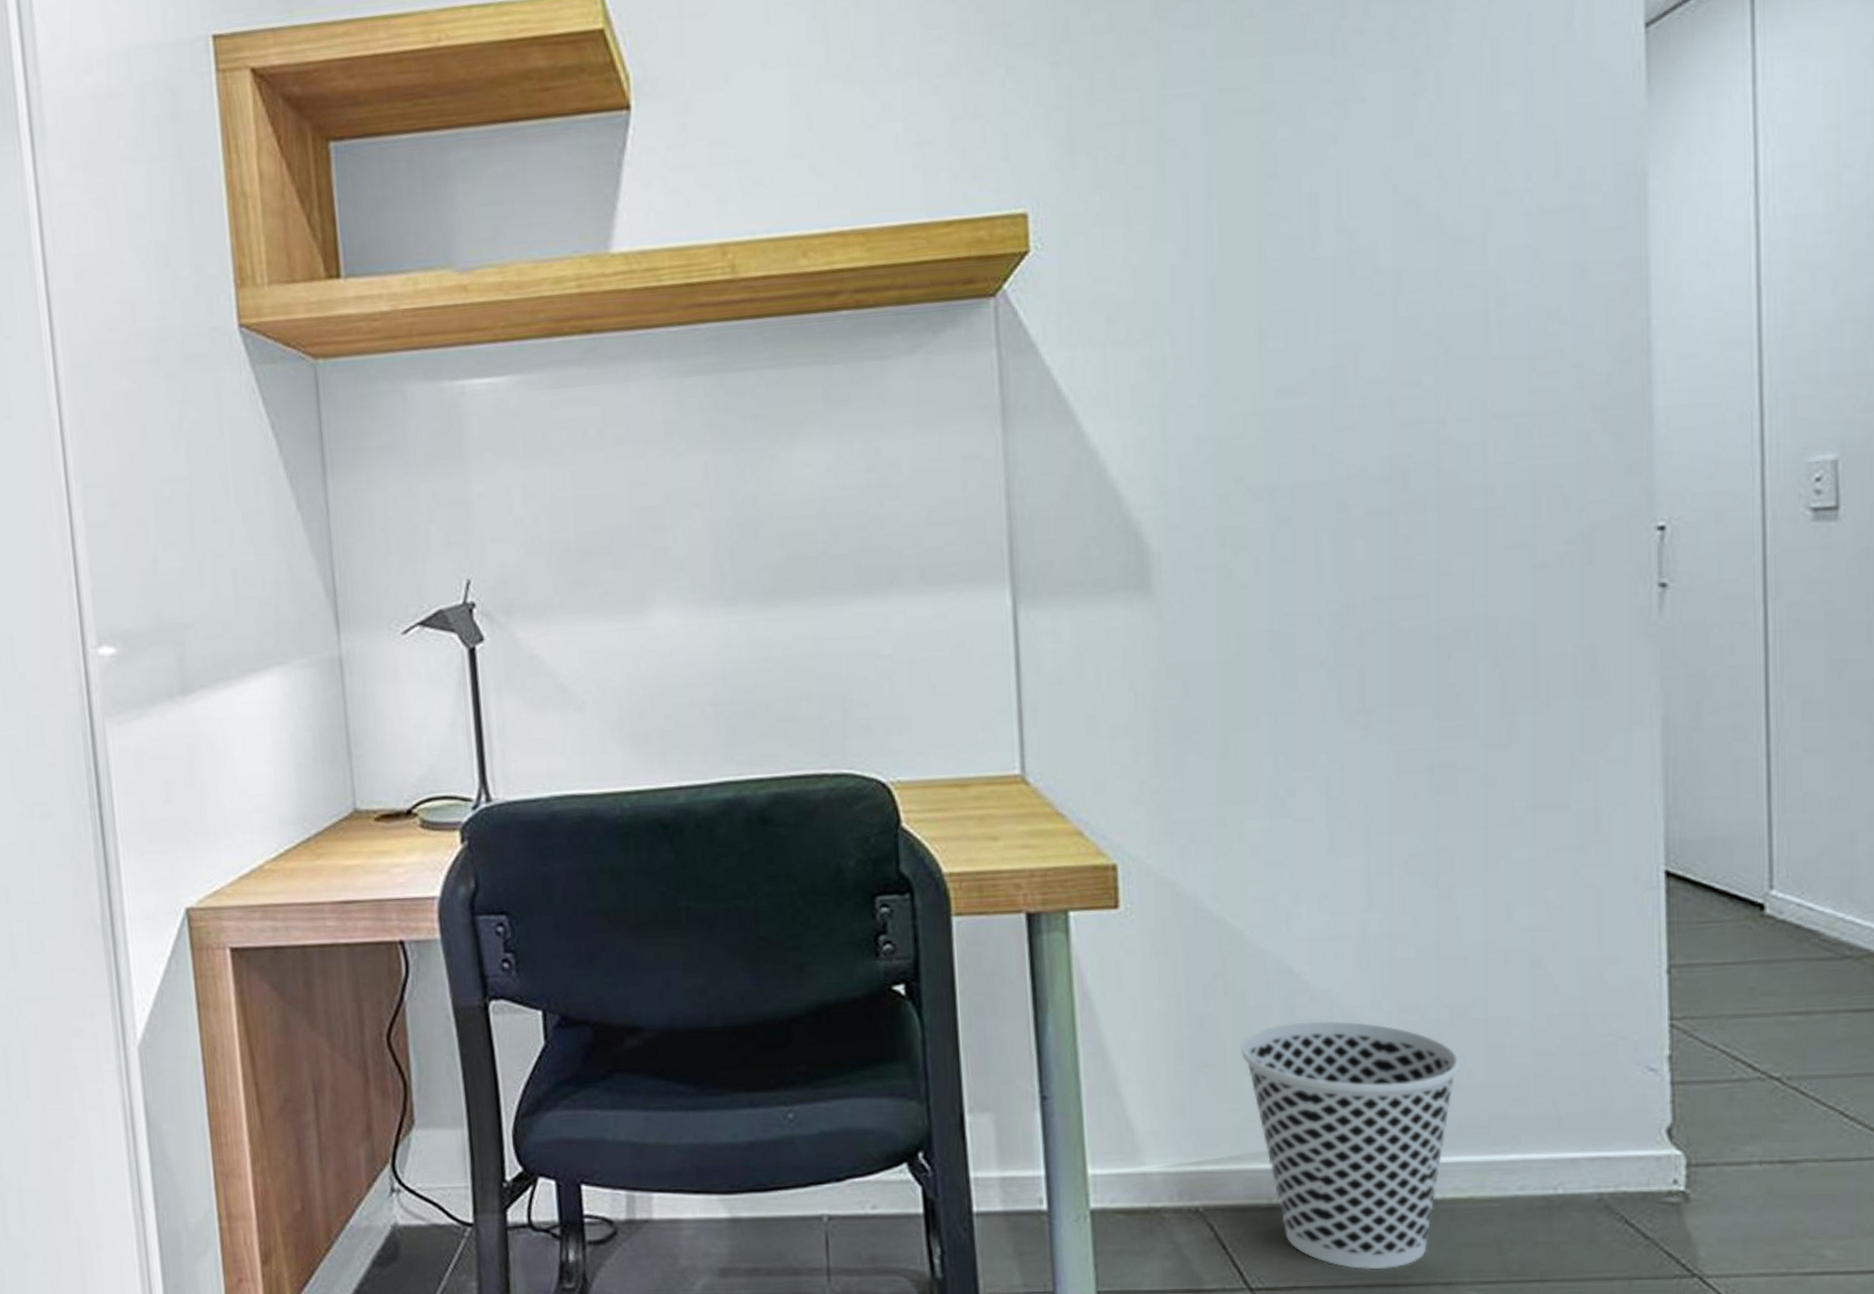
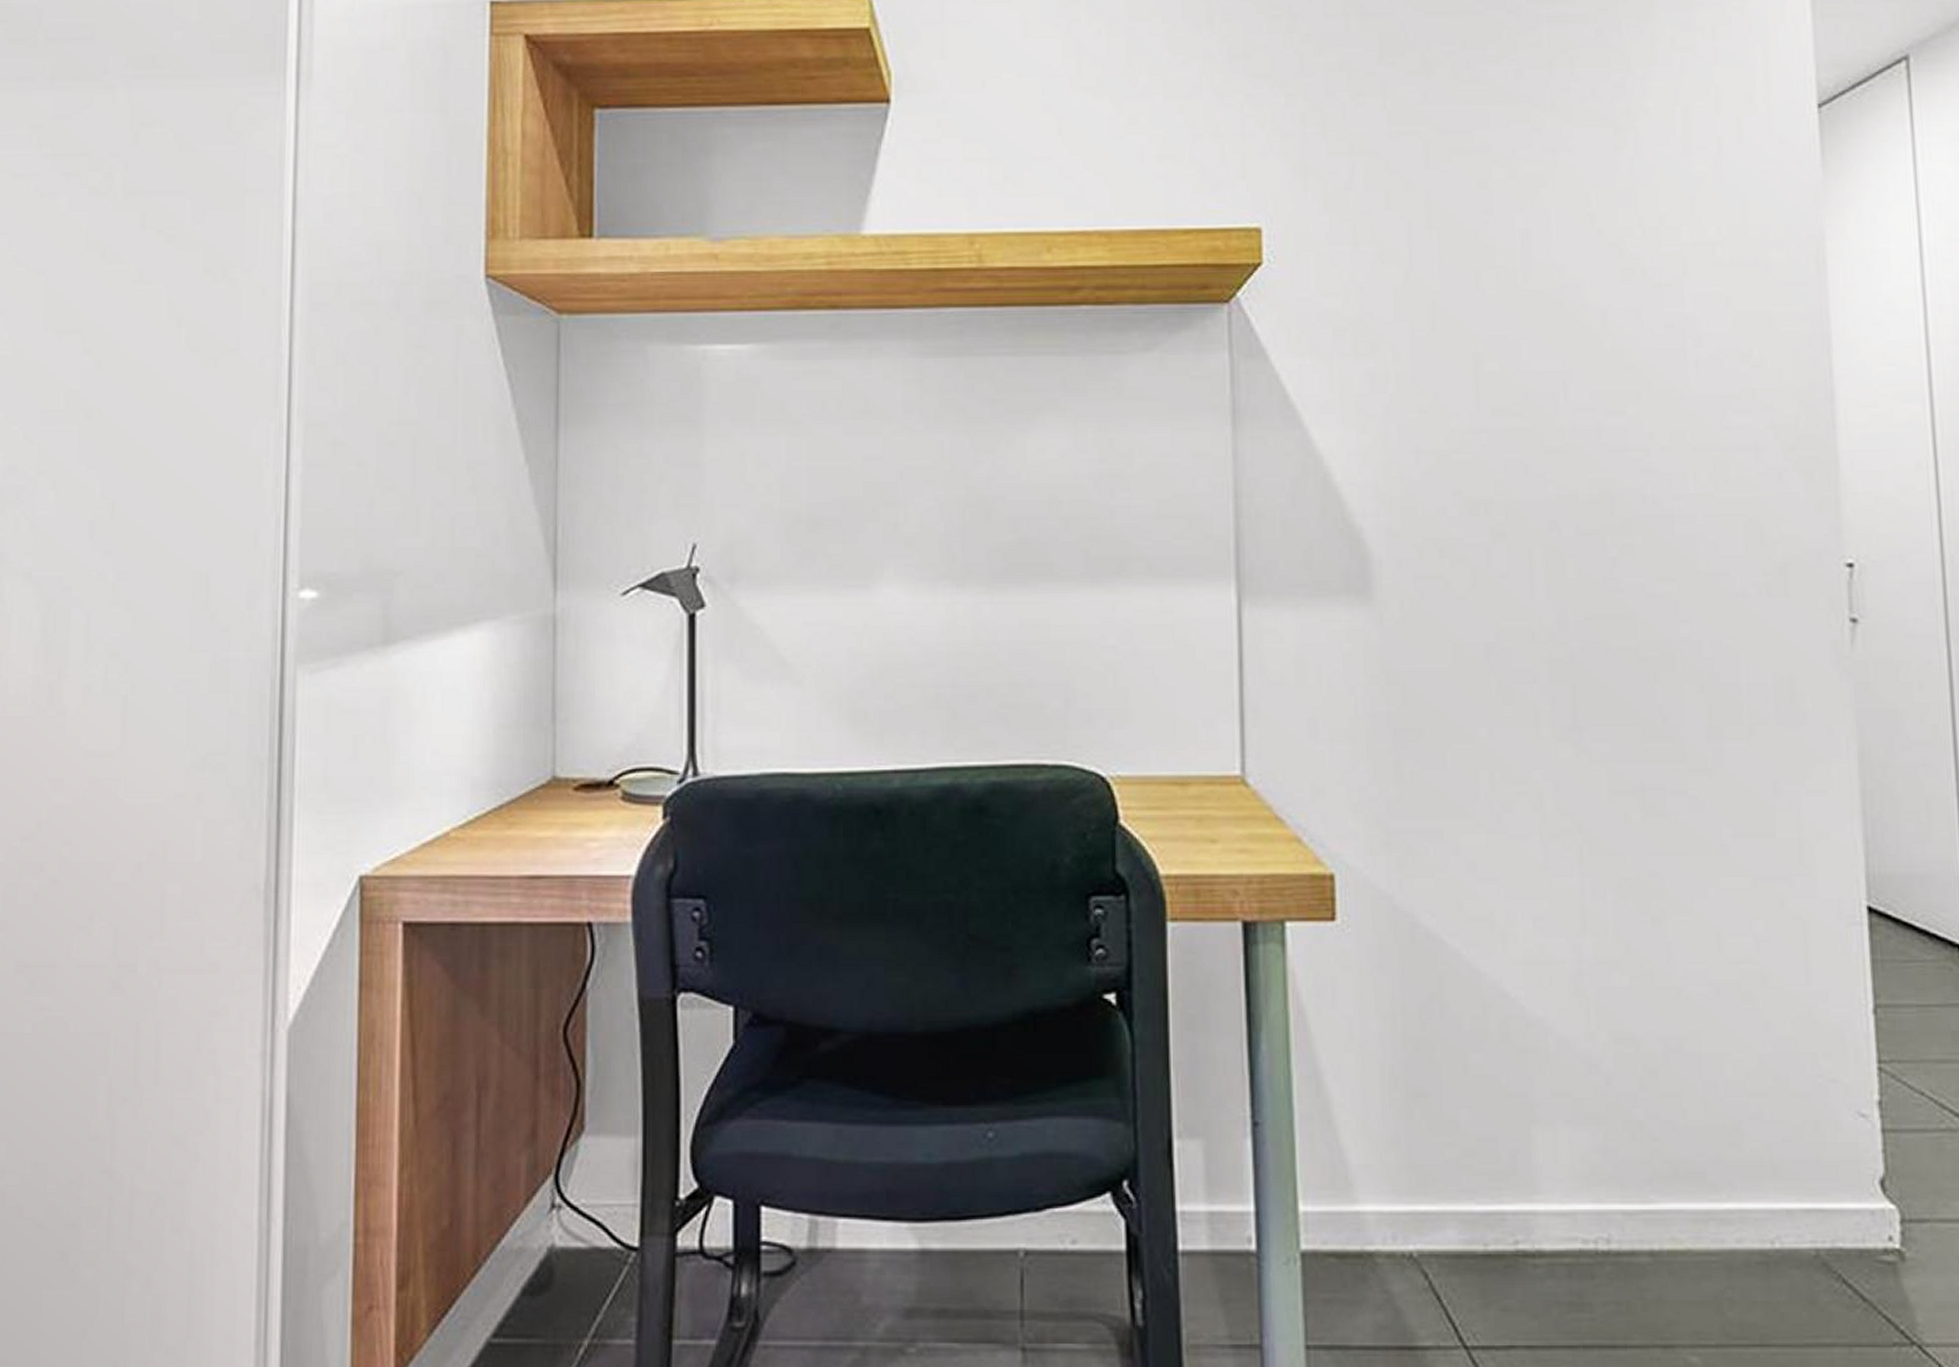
wastebasket: present [1240,1020,1461,1270] -> none [1456,1050,1676,1329]

